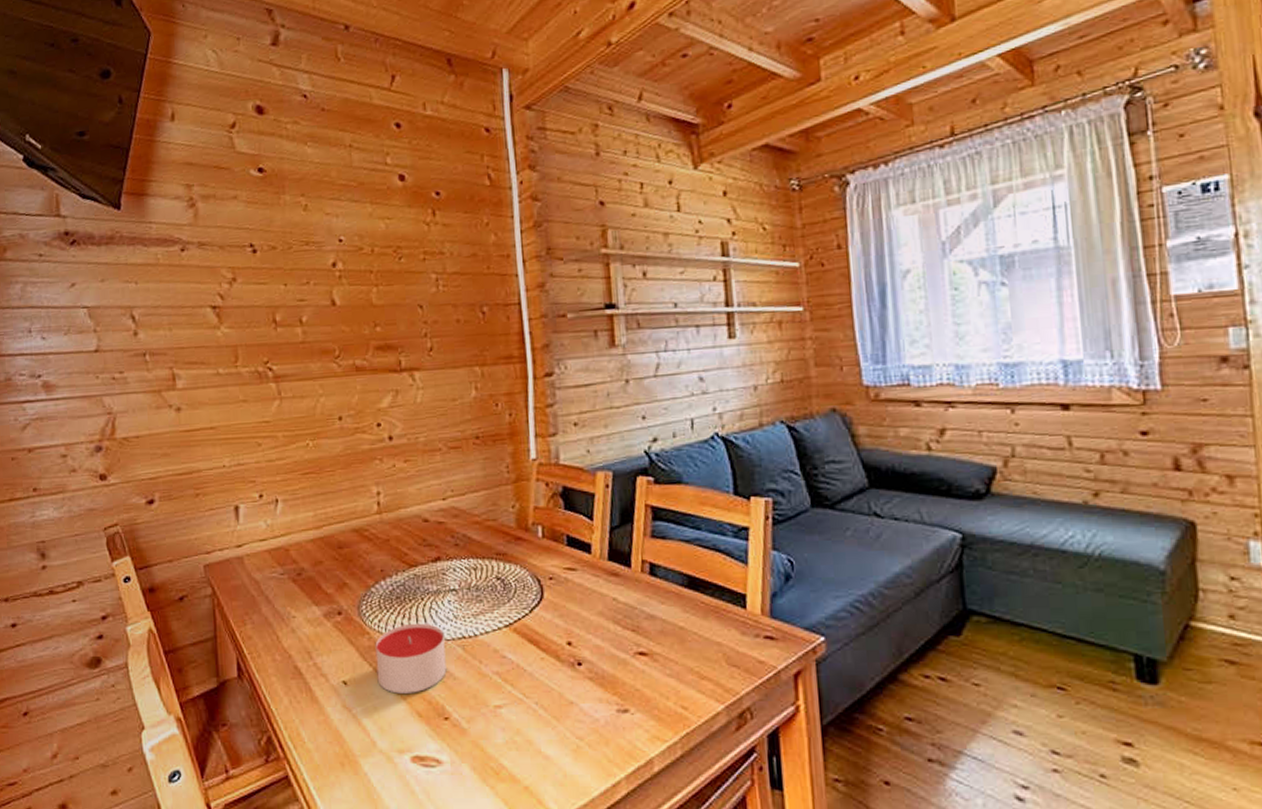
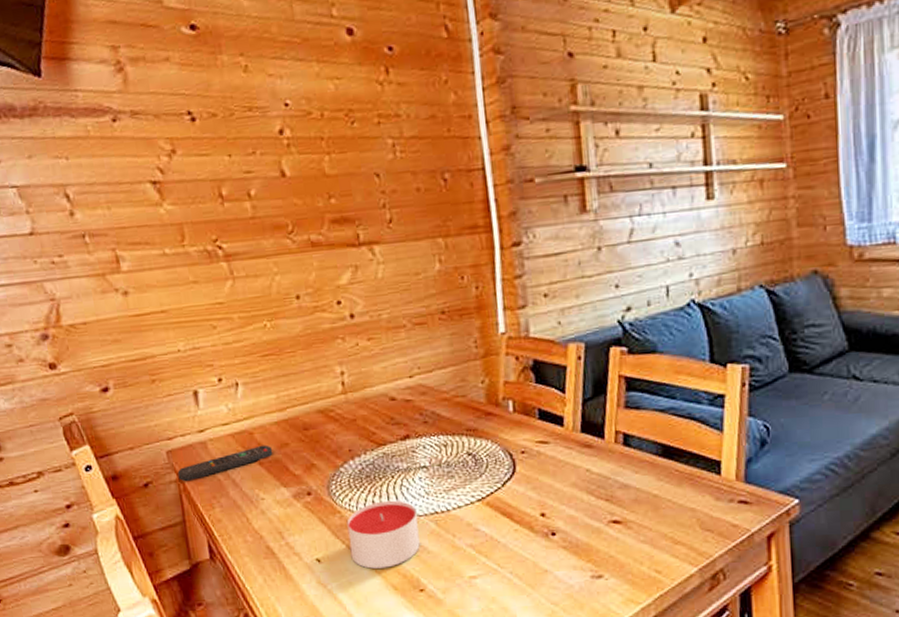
remote control: none [213,562,307,597] -> present [177,445,273,482]

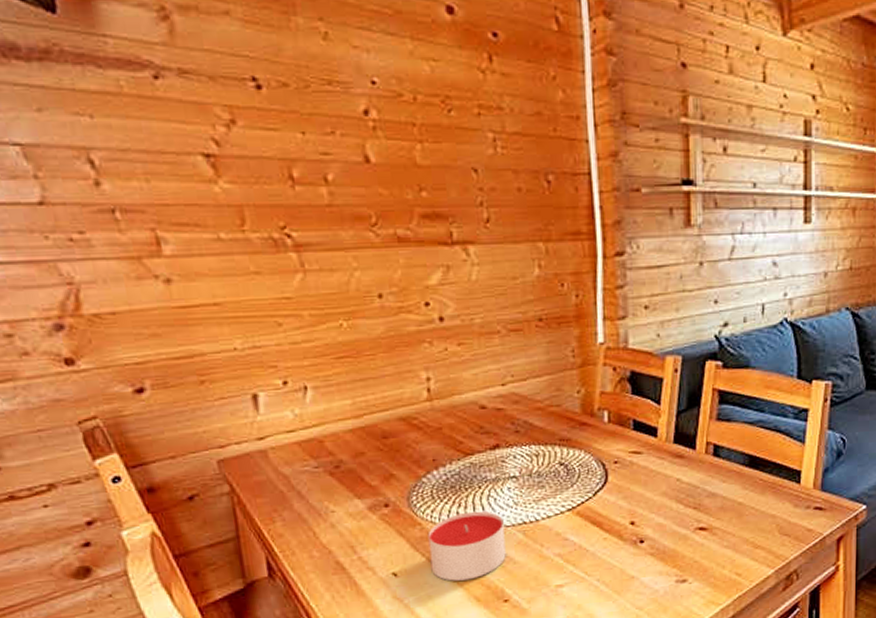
remote control: present [177,445,273,482] -> none [230,454,346,494]

